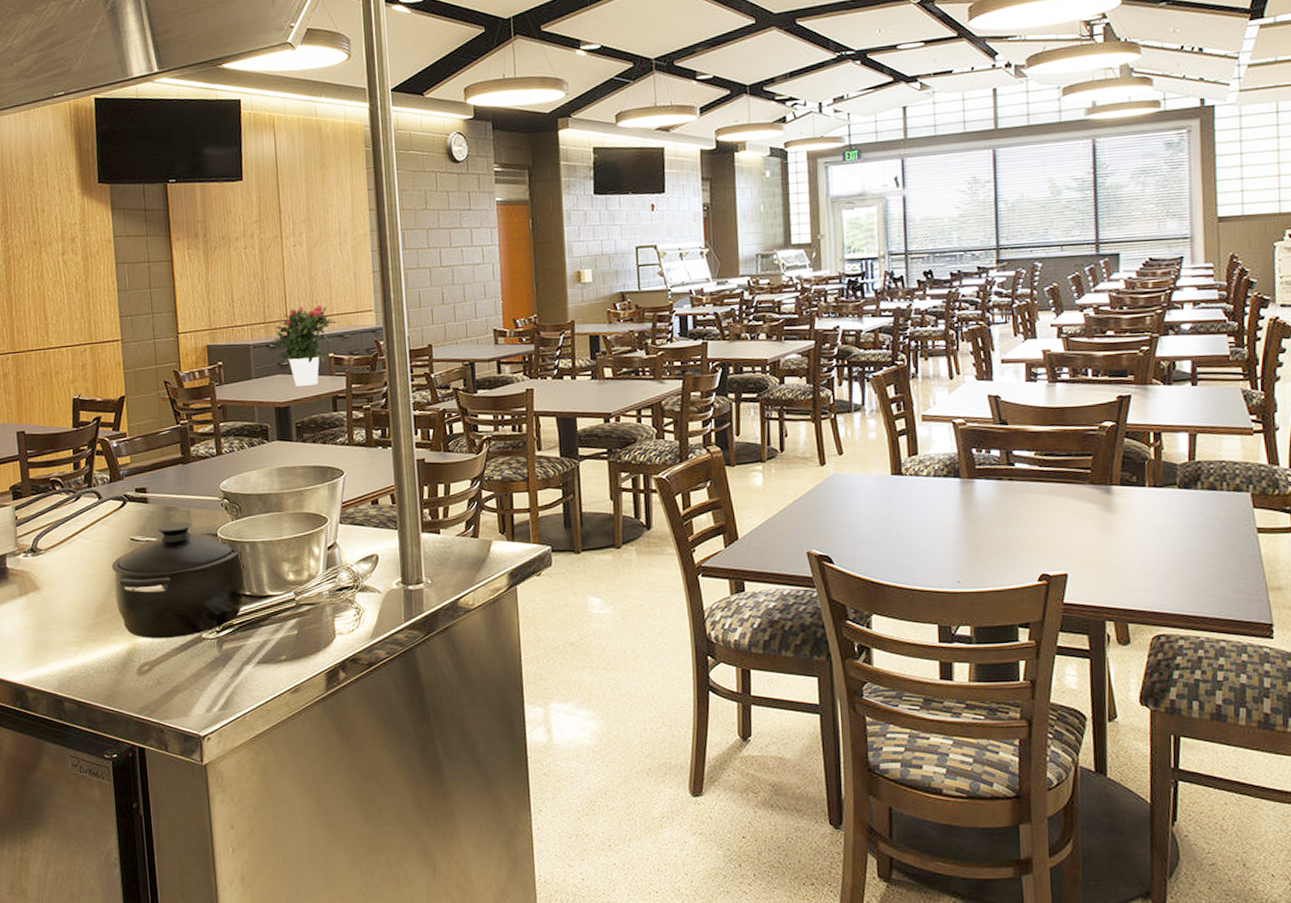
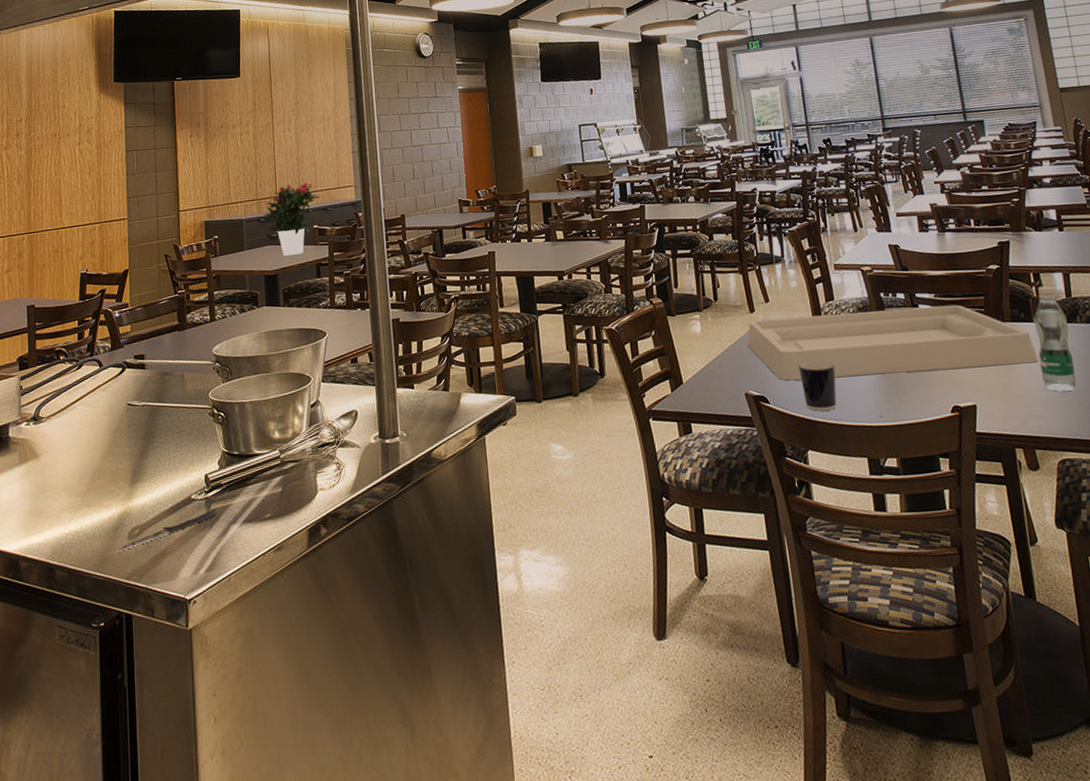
saucepan: present [111,522,245,638] -> none [108,386,233,502]
kitchen knife: none [125,648,231,688] -> present [115,508,218,553]
tray: none [814,464,1147,541] -> present [747,304,1039,381]
mug: none [870,520,912,574] -> present [798,360,837,411]
bottle: none [1146,447,1187,563] -> present [1033,286,1076,392]

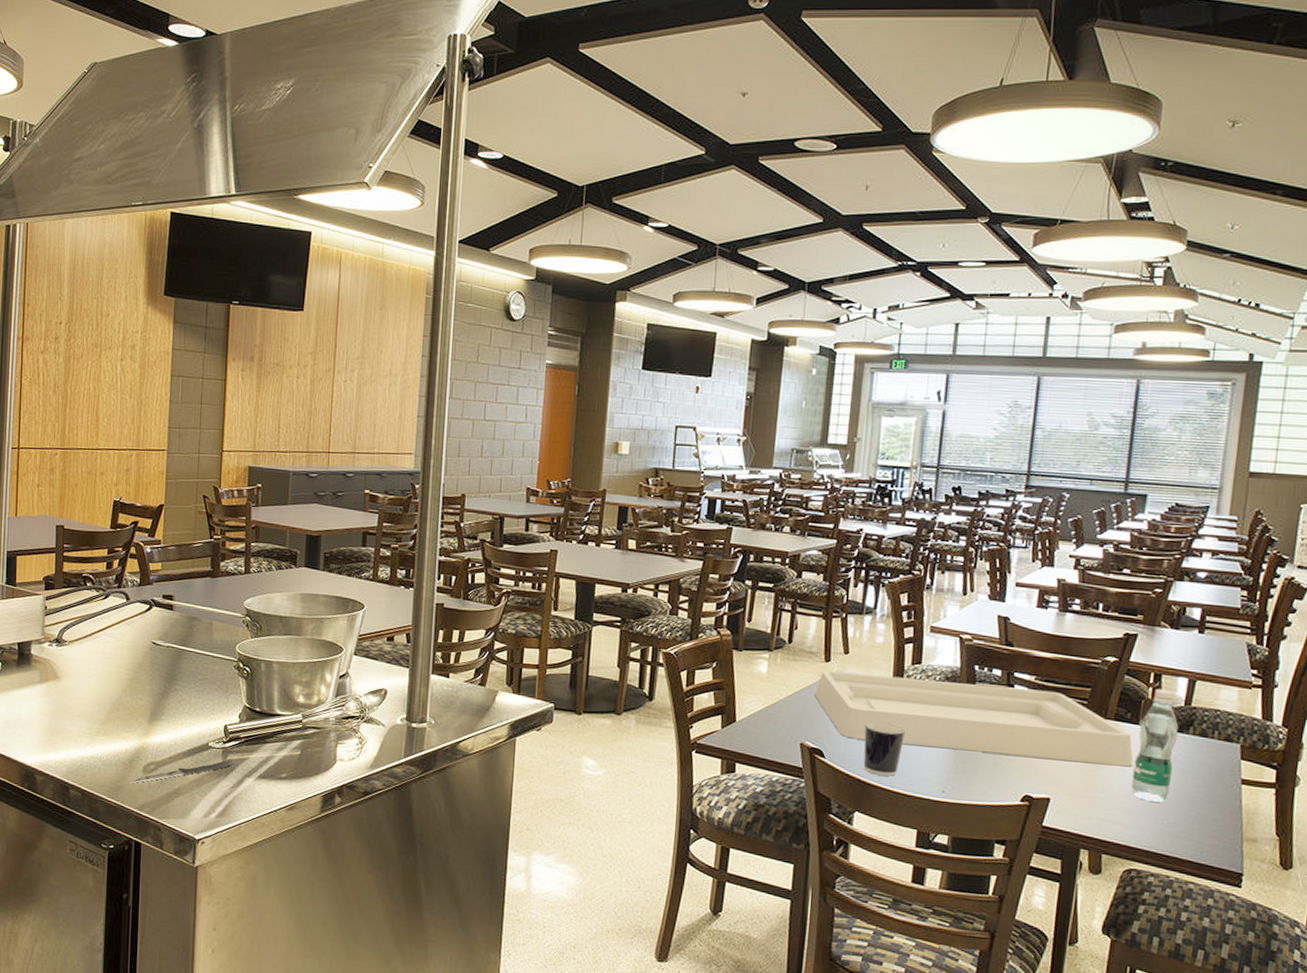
potted flower: present [262,182,321,257] -> none [310,441,377,519]

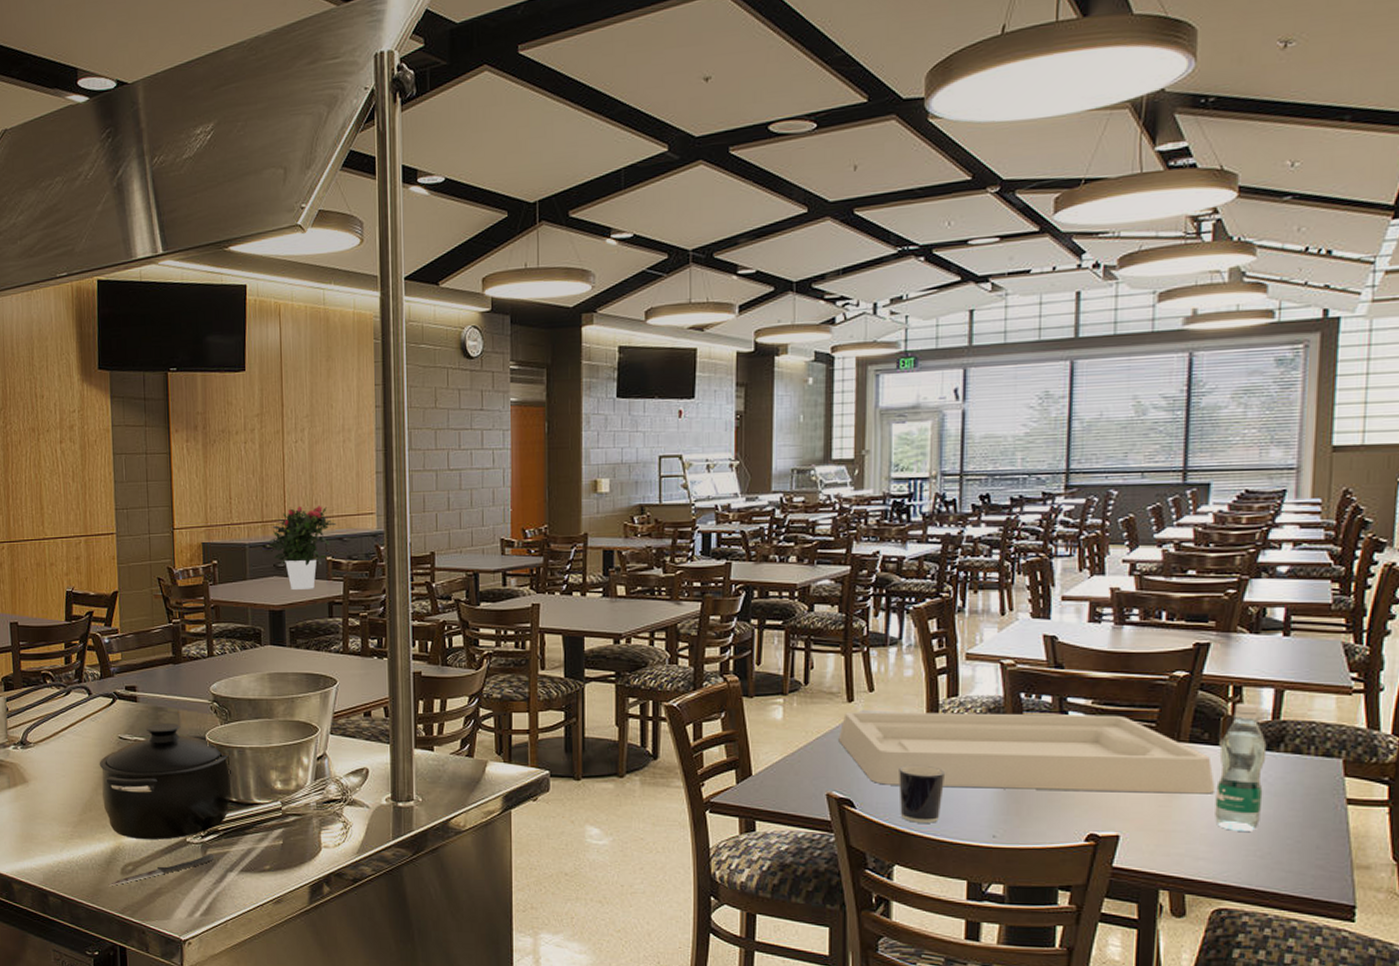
saucepan: none [130,632,258,743] -> present [99,723,232,840]
potted flower: none [310,441,377,519] -> present [267,504,337,591]

